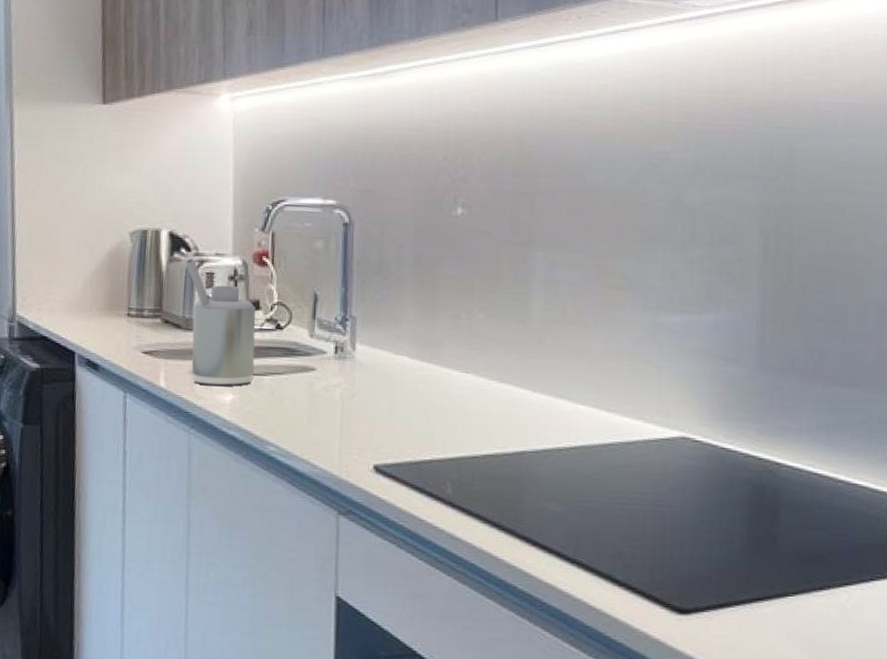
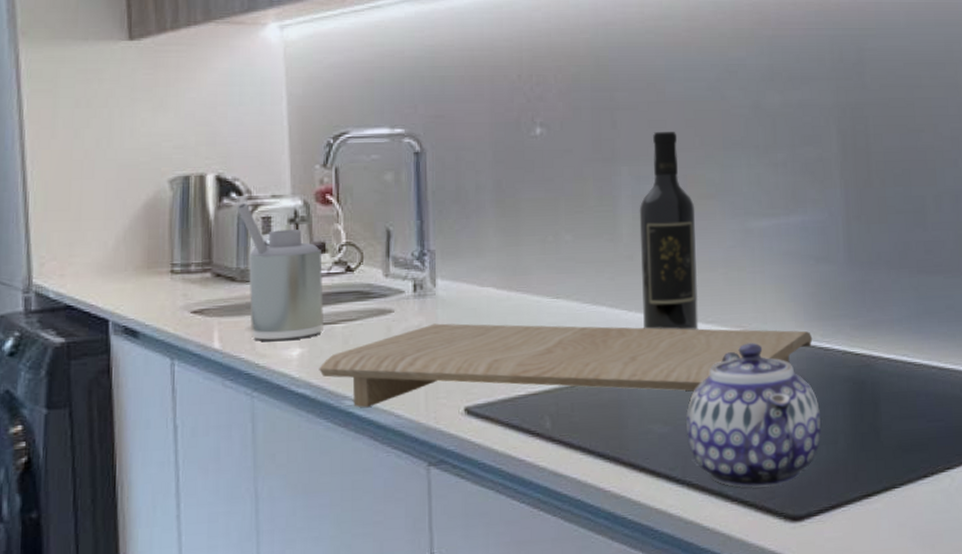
cutting board: none [247,384,715,476] -> present [319,323,813,408]
wine bottle: none [547,220,607,417] -> present [639,132,699,330]
teapot: none [581,435,717,578] -> present [686,342,822,488]

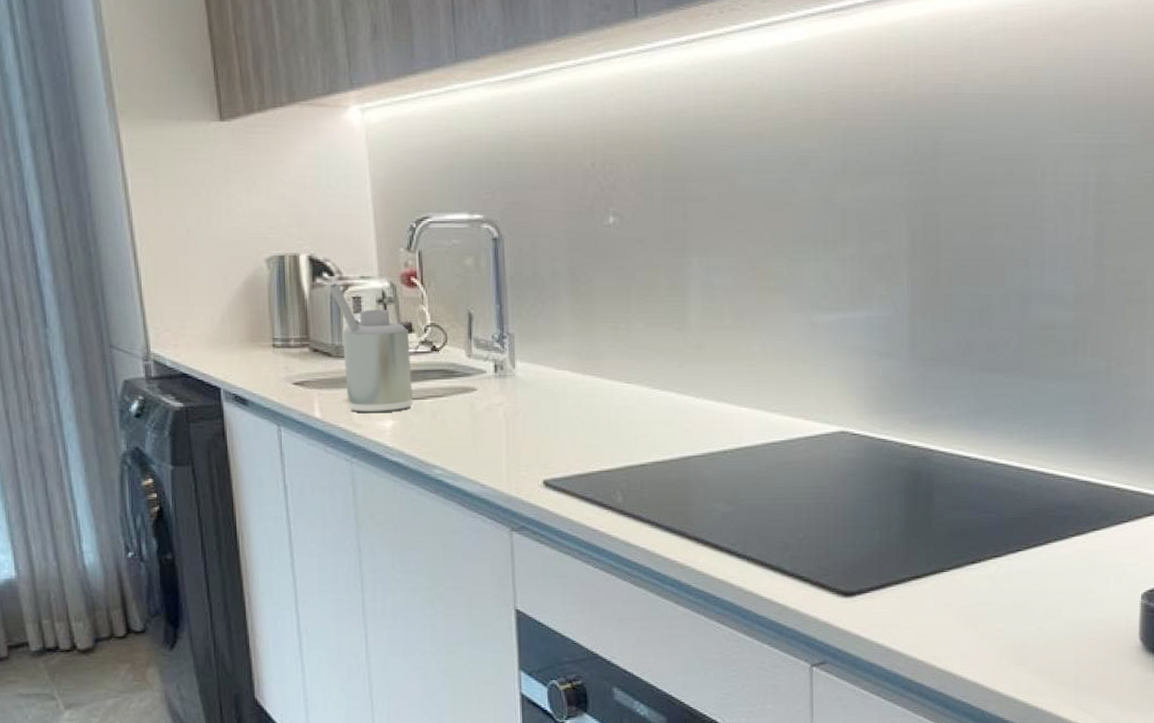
cutting board: present [319,323,813,408] -> none [410,402,872,477]
wine bottle: present [639,132,699,330] -> none [708,224,763,418]
teapot: present [686,342,822,488] -> none [748,432,877,565]

